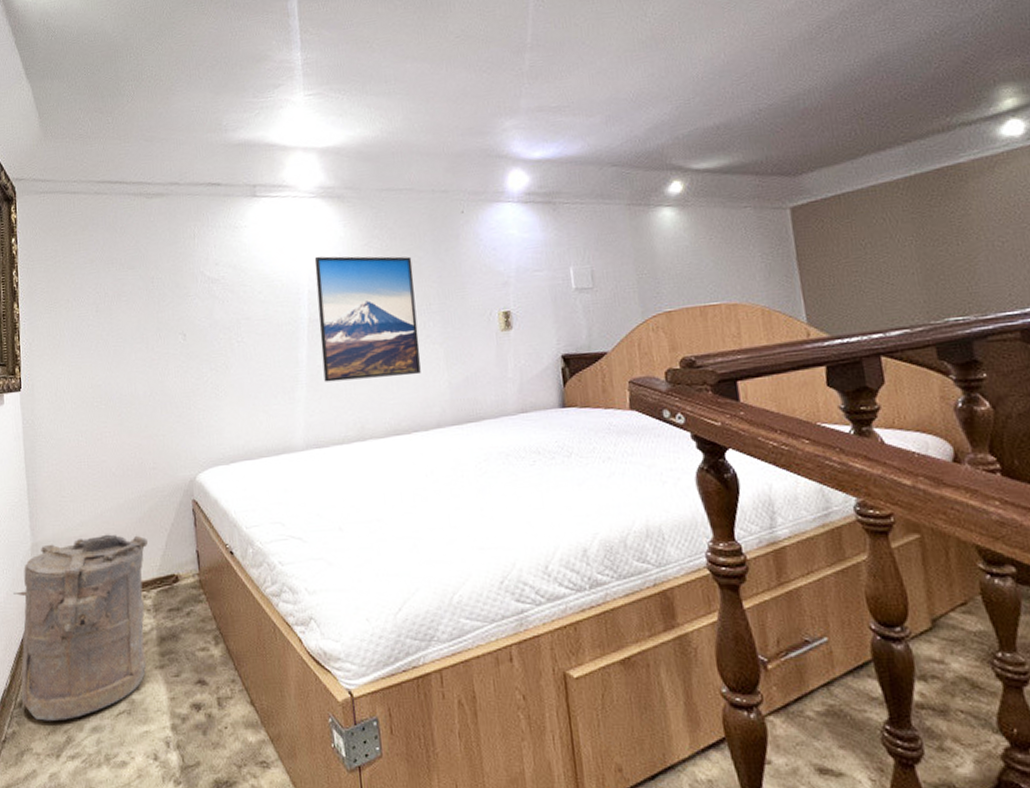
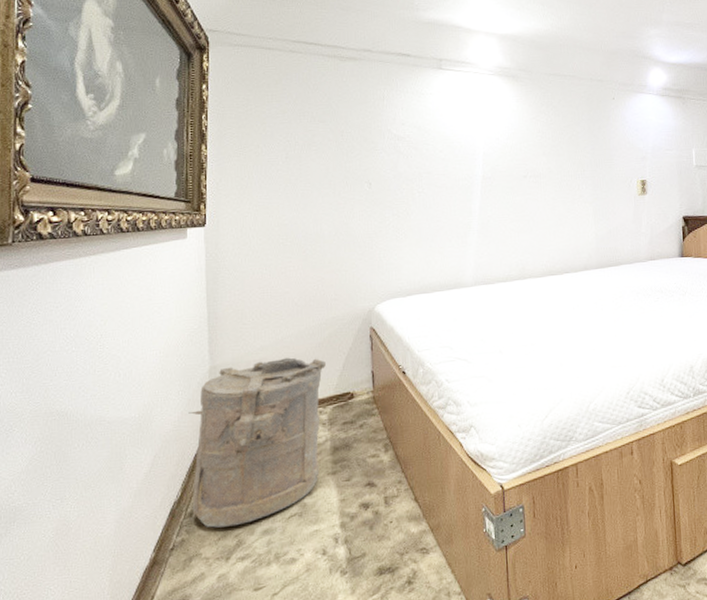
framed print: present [314,256,421,382] -> none [490,124,574,230]

